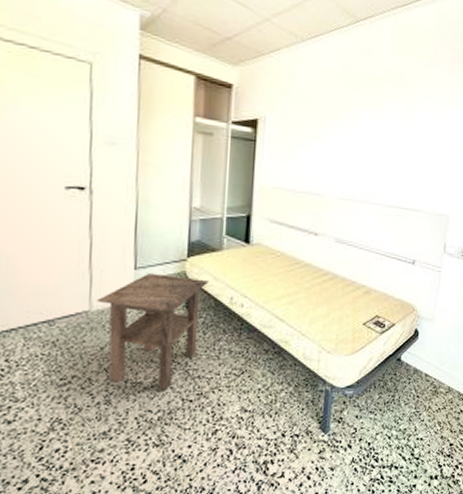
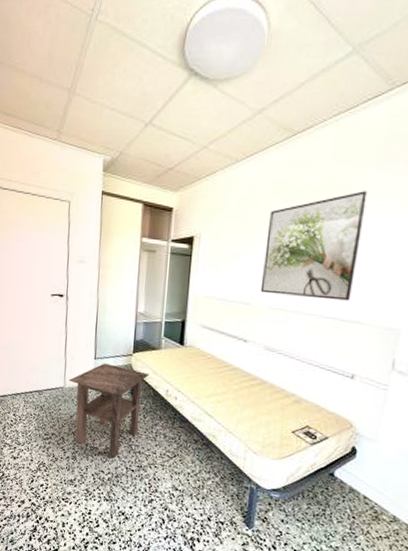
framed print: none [329,85,422,190] -> present [260,191,369,301]

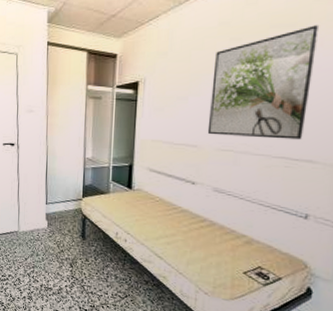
side table: present [69,363,149,458] -> none [22,208,99,298]

